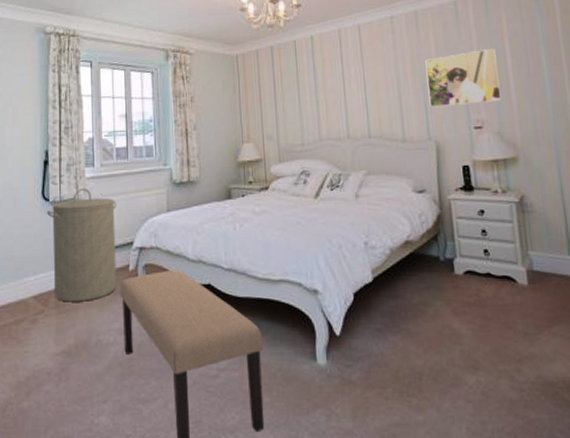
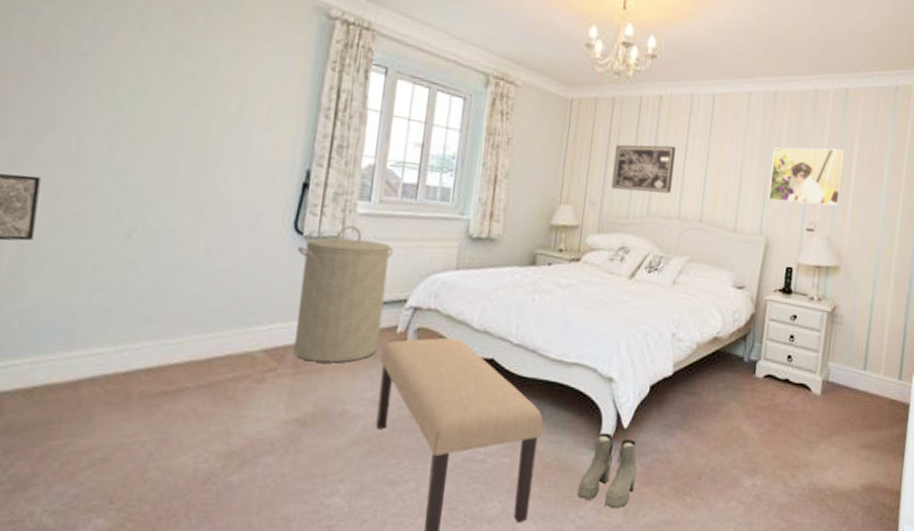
wall art: none [281,77,337,122] -> present [611,144,676,194]
boots: none [304,342,359,414] -> present [577,433,638,509]

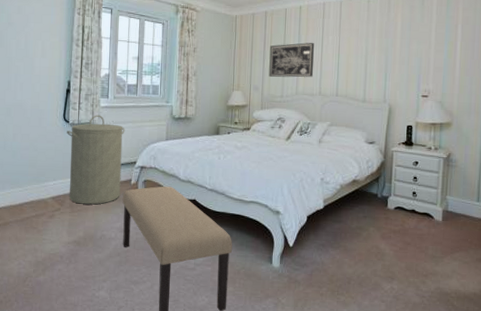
boots: present [577,433,638,509] -> none [259,250,302,304]
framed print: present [768,147,844,207] -> none [389,31,450,77]

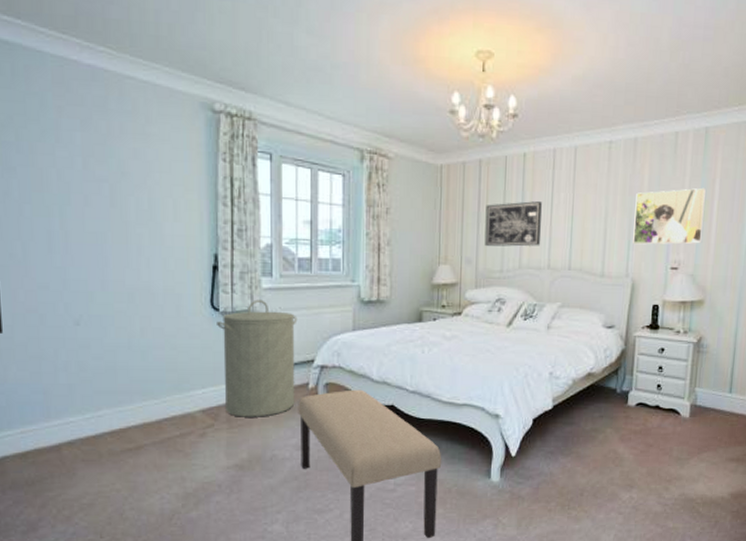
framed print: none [389,31,450,77] -> present [633,187,706,245]

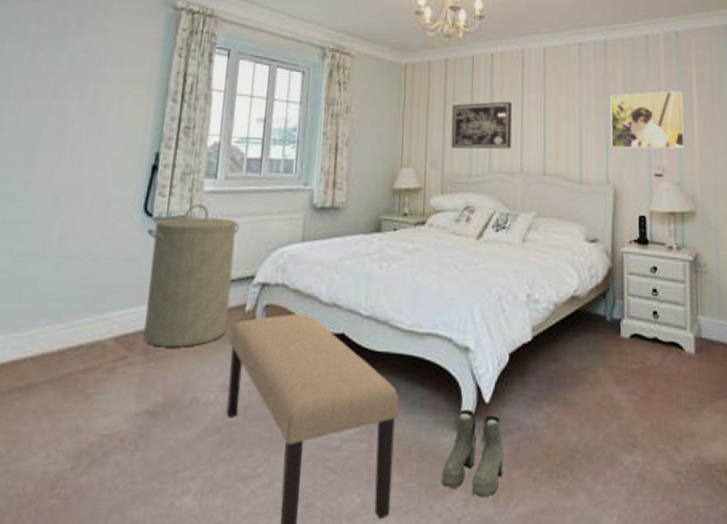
boots: none [475,462,526,524] -> present [441,410,504,498]

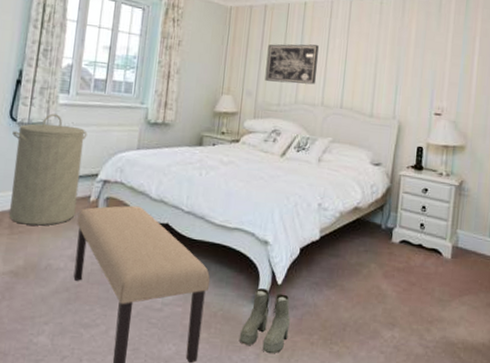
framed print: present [610,90,686,149] -> none [400,43,467,94]

